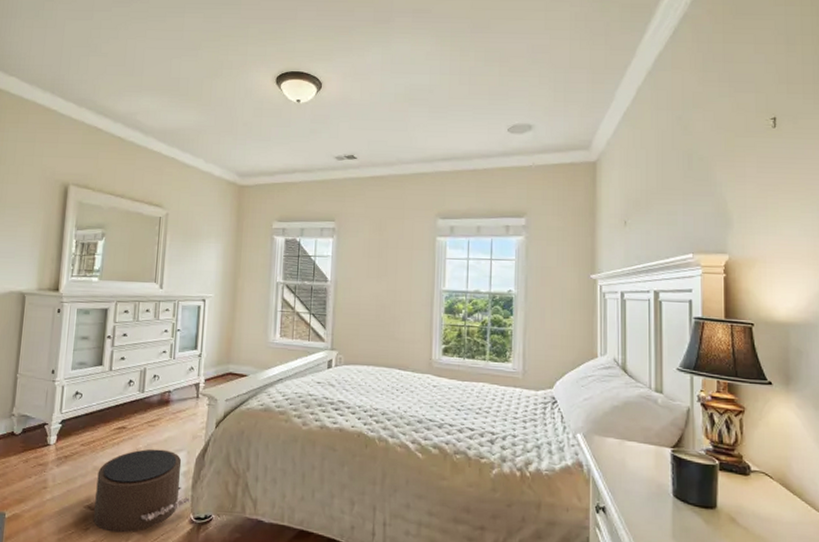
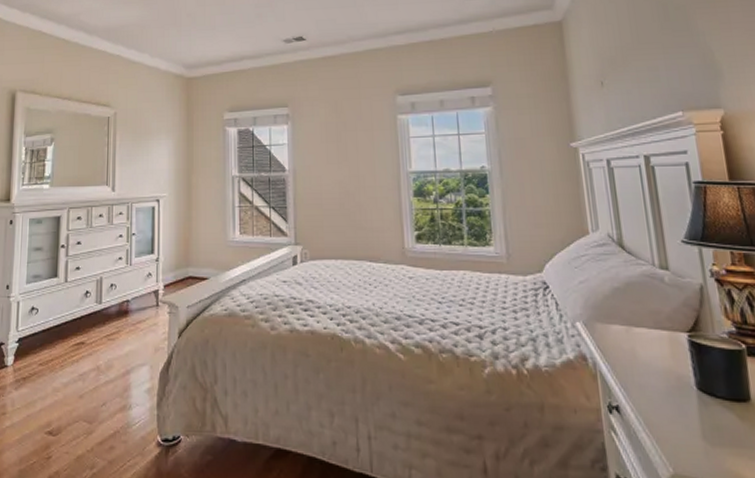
pouf: present [94,449,190,533] -> none [56,365,156,461]

